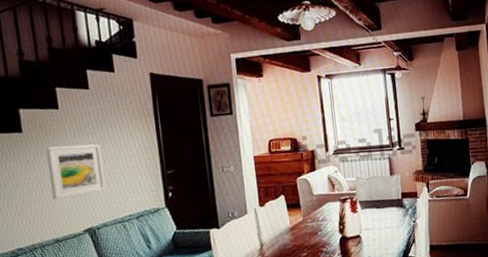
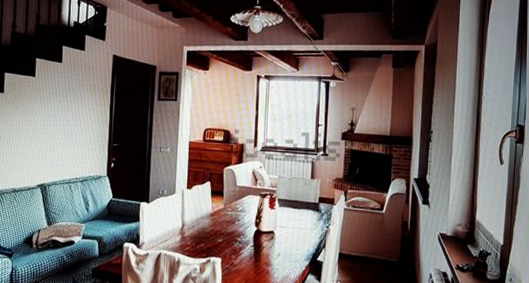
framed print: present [45,144,106,200] -> none [17,108,63,155]

